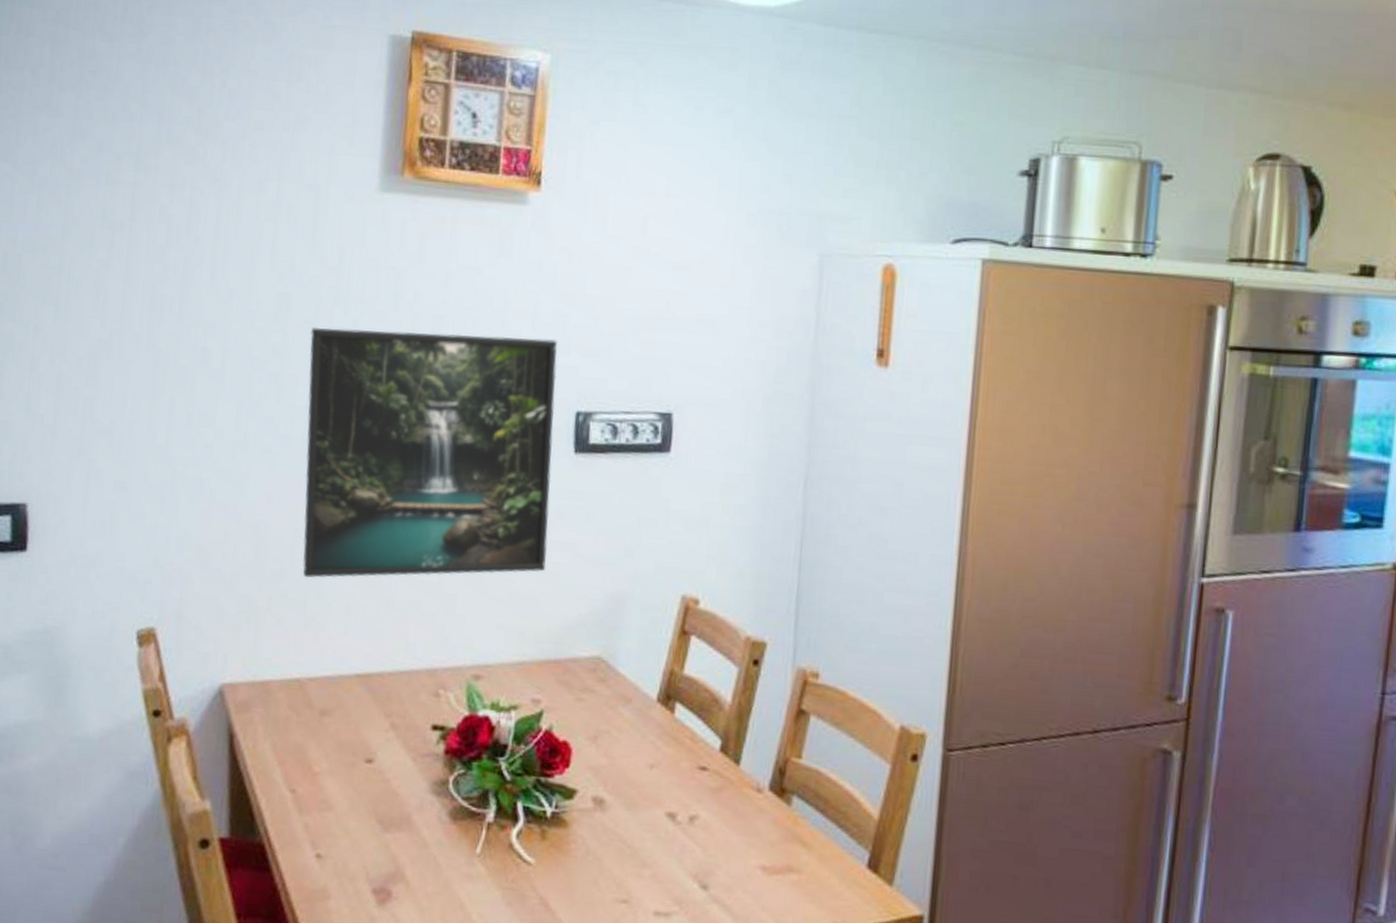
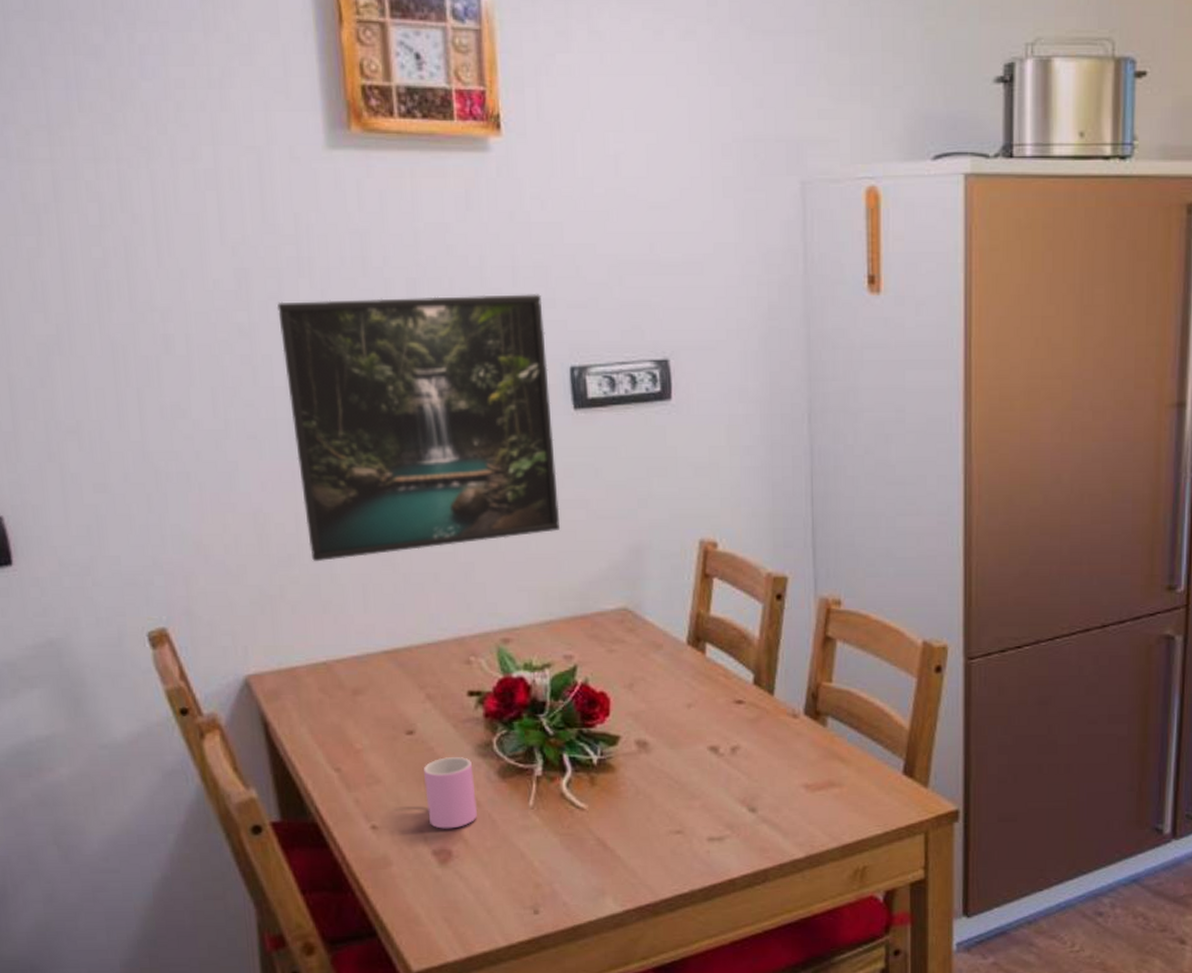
cup: none [374,790,426,868] -> present [423,757,478,829]

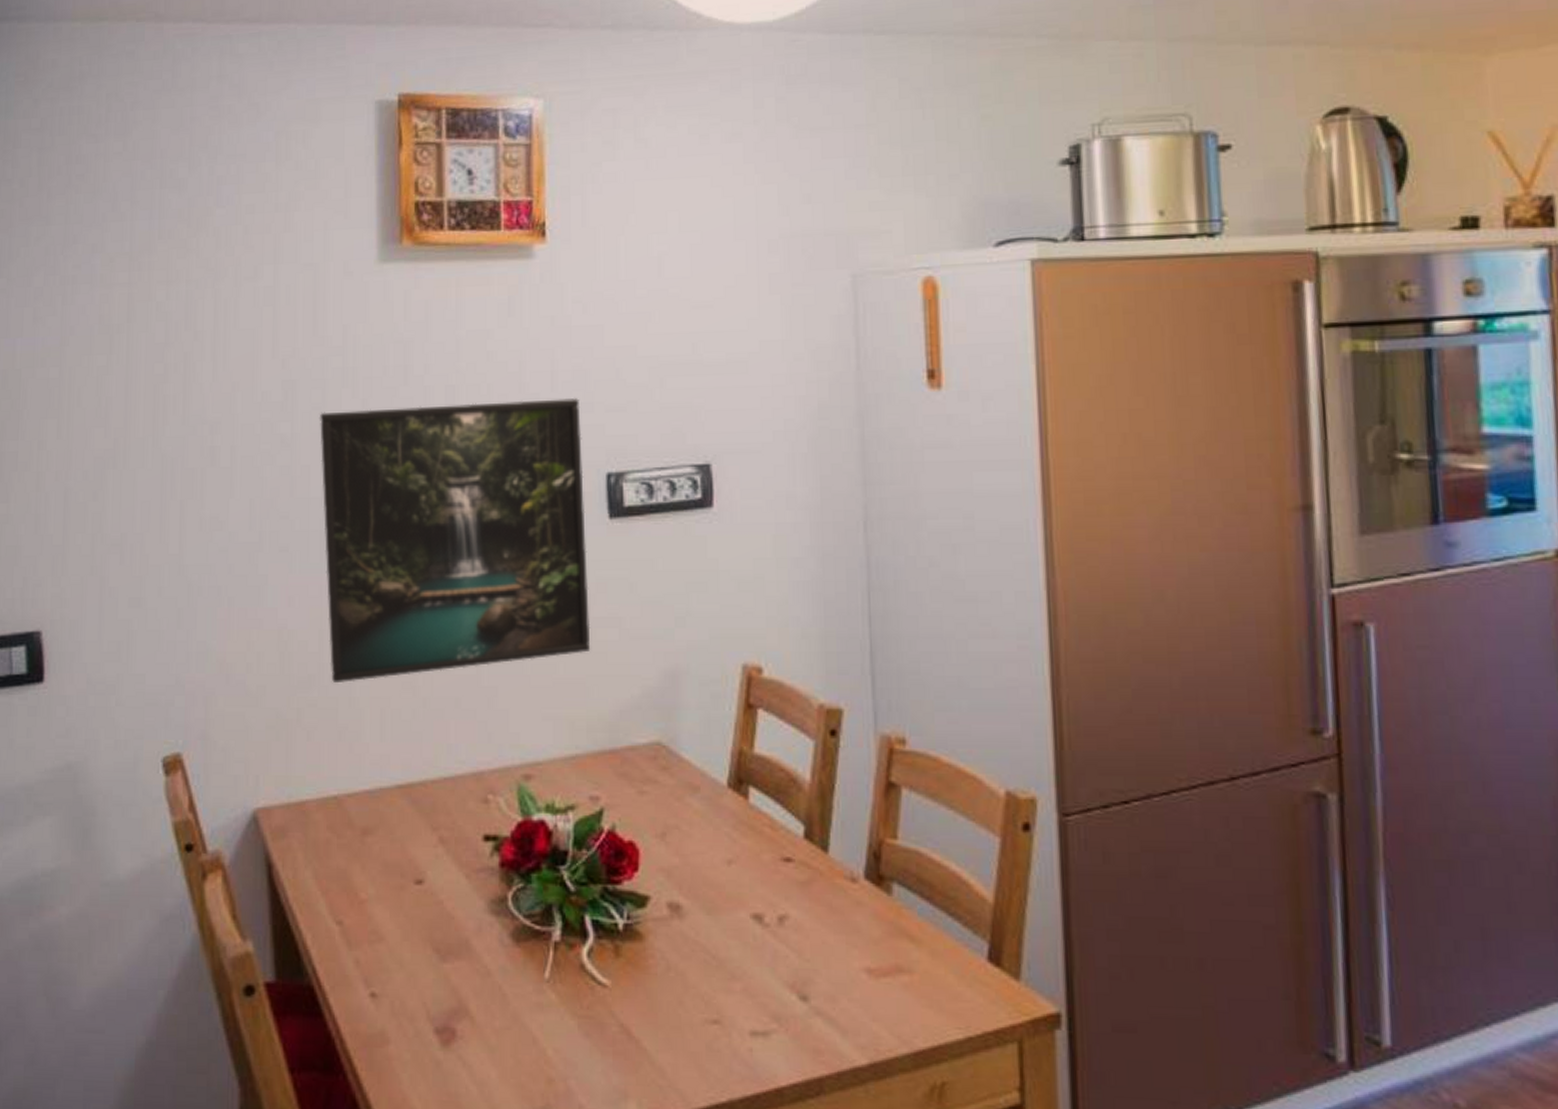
cup: present [423,757,478,829] -> none [430,913,488,1002]

